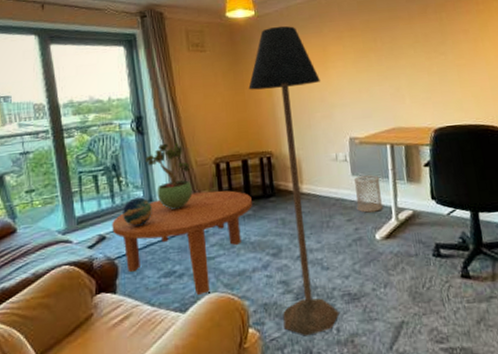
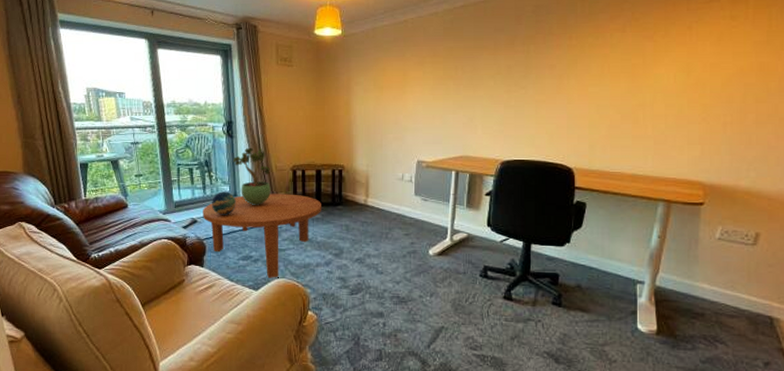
floor lamp: present [248,26,340,336] -> none [329,47,397,325]
wastebasket: present [353,175,383,213] -> none [415,197,441,231]

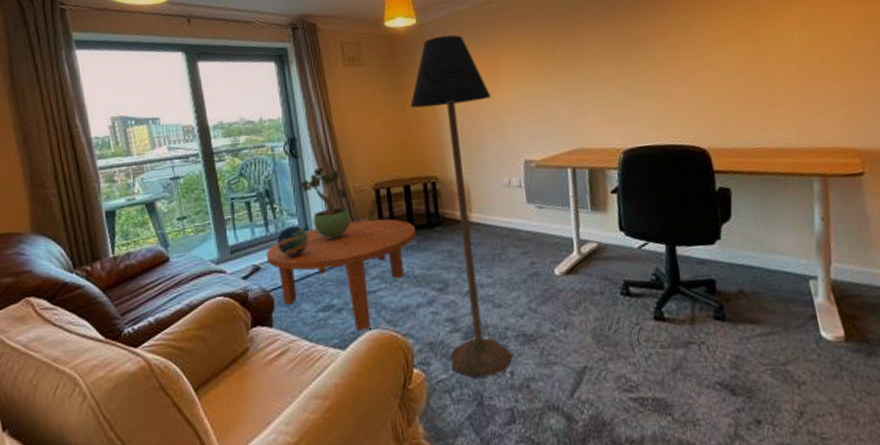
floor lamp: none [329,47,397,325] -> present [410,35,513,379]

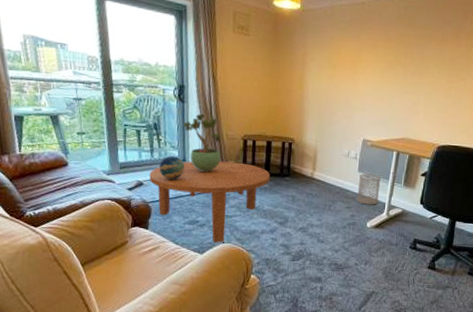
floor lamp: present [410,35,513,379] -> none [279,24,348,289]
wastebasket: none [529,202,563,245] -> present [356,173,381,205]

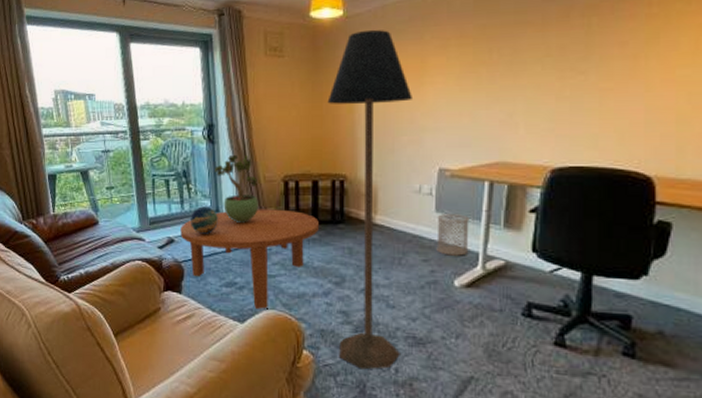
floor lamp: none [279,24,348,289] -> present [327,29,412,370]

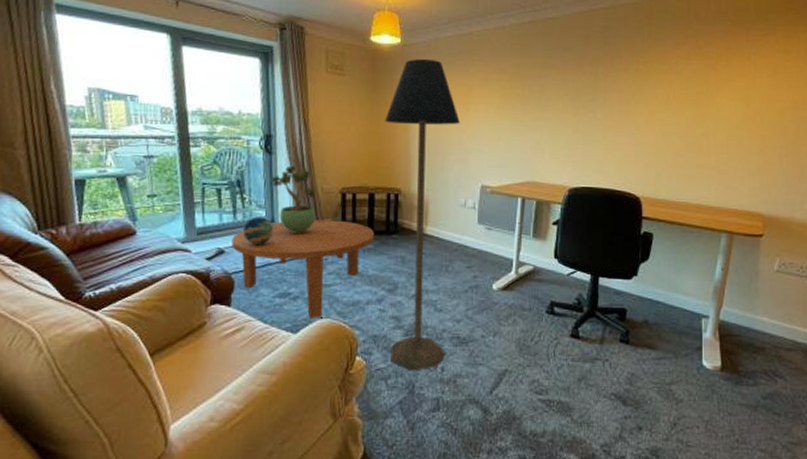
wastebasket: present [436,214,469,256] -> none [478,225,506,263]

